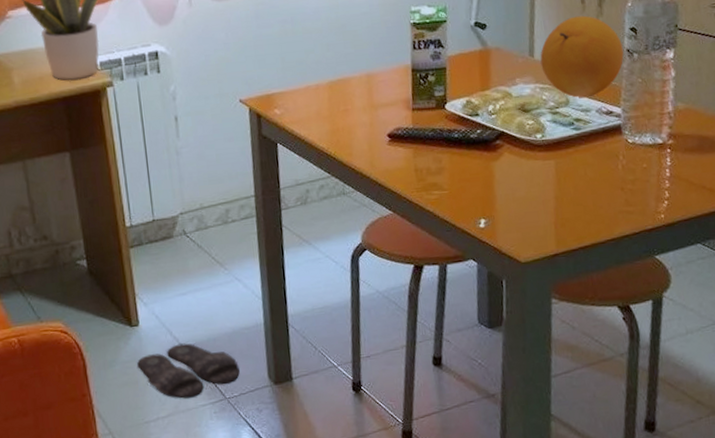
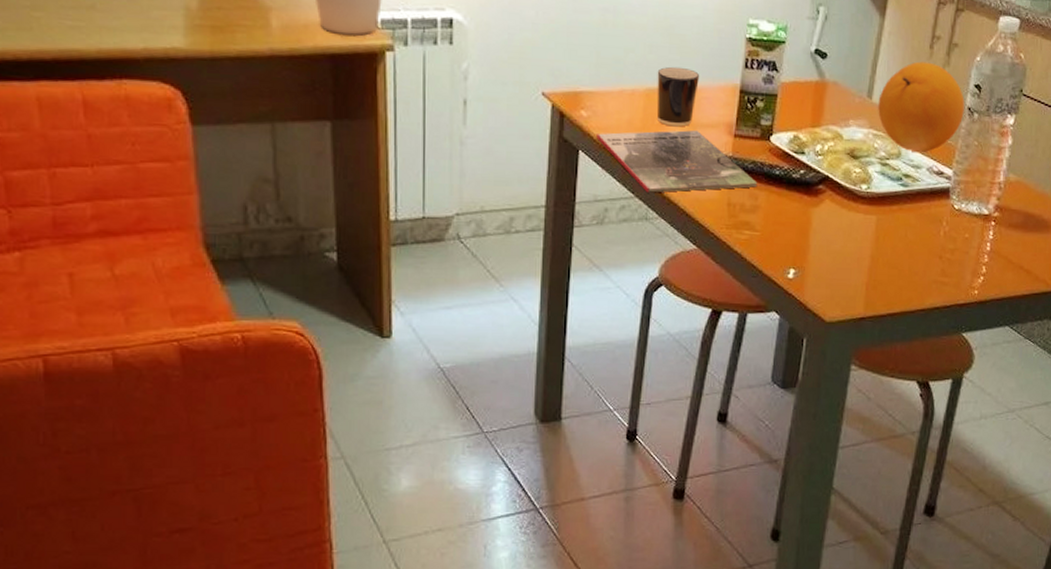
slippers: present [137,342,240,398] -> none [384,364,502,427]
magazine: none [291,111,440,171] -> present [596,130,758,193]
mug: none [336,58,375,111] -> present [656,66,700,127]

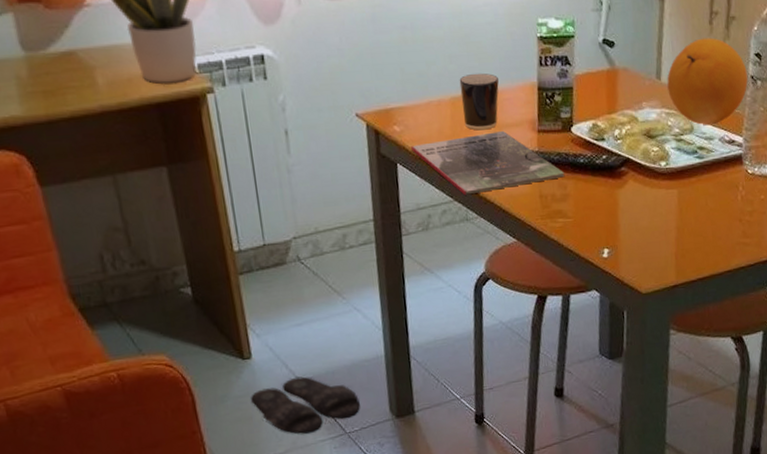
slippers: none [384,364,502,427] -> present [251,376,360,434]

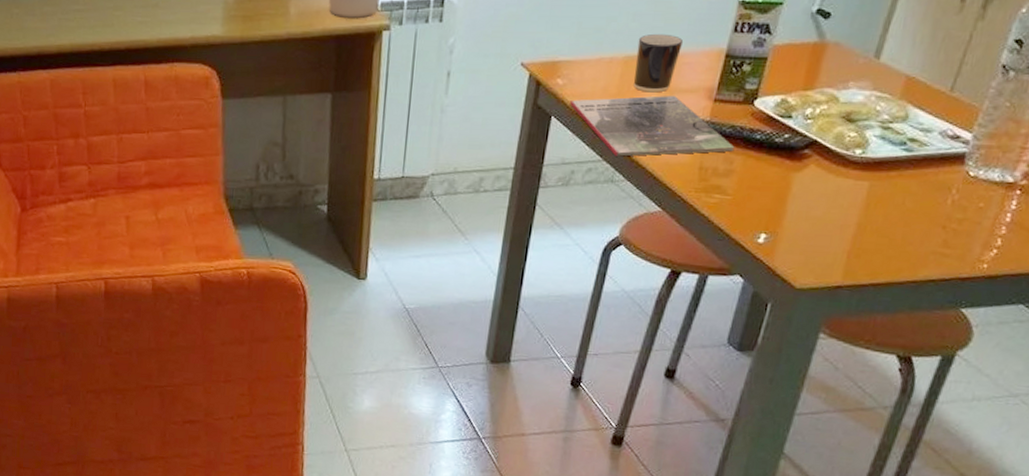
slippers: present [251,376,360,434] -> none [357,304,458,359]
fruit: present [667,37,748,125] -> none [885,17,999,115]

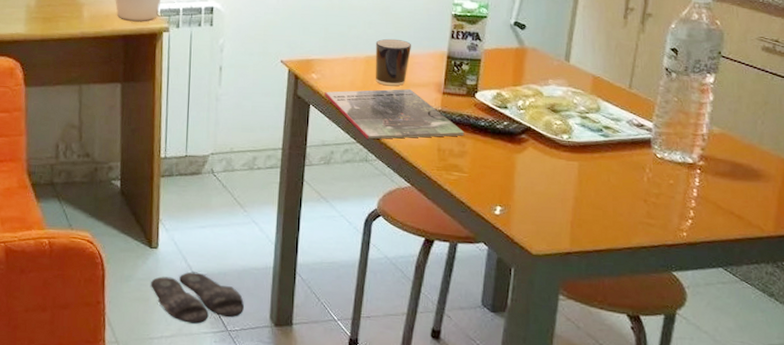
slippers: none [357,304,458,359] -> present [151,271,244,324]

